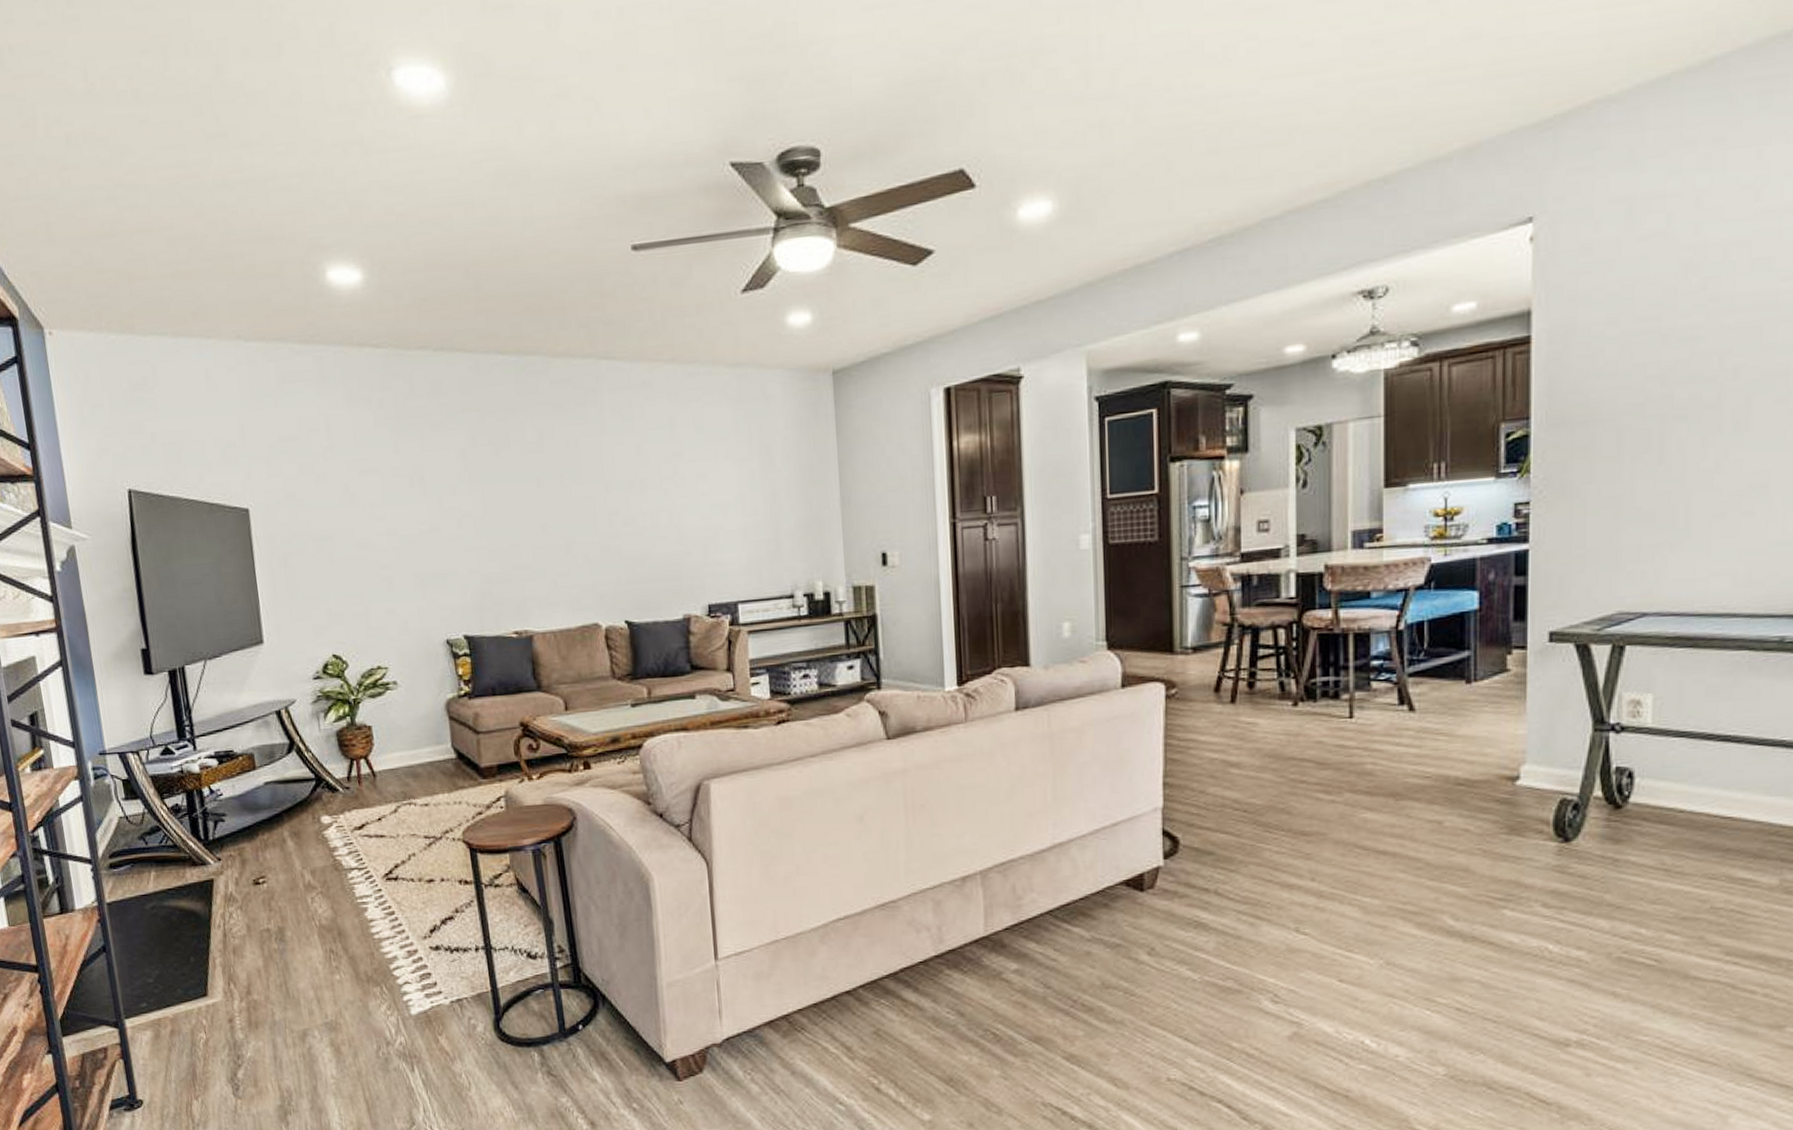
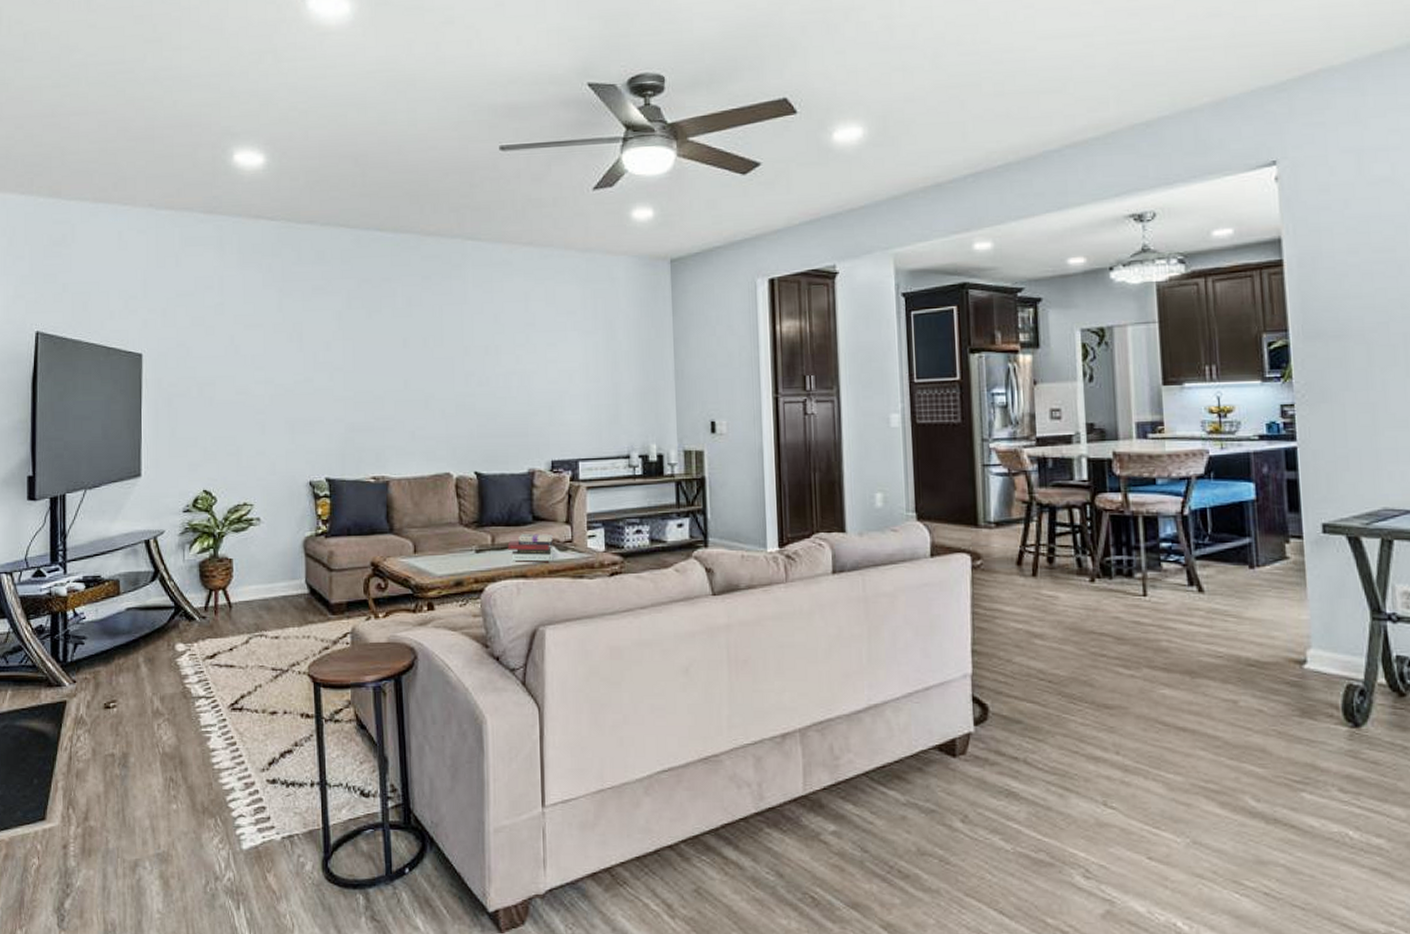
books: none [665,683,715,716] -> present [507,534,553,564]

